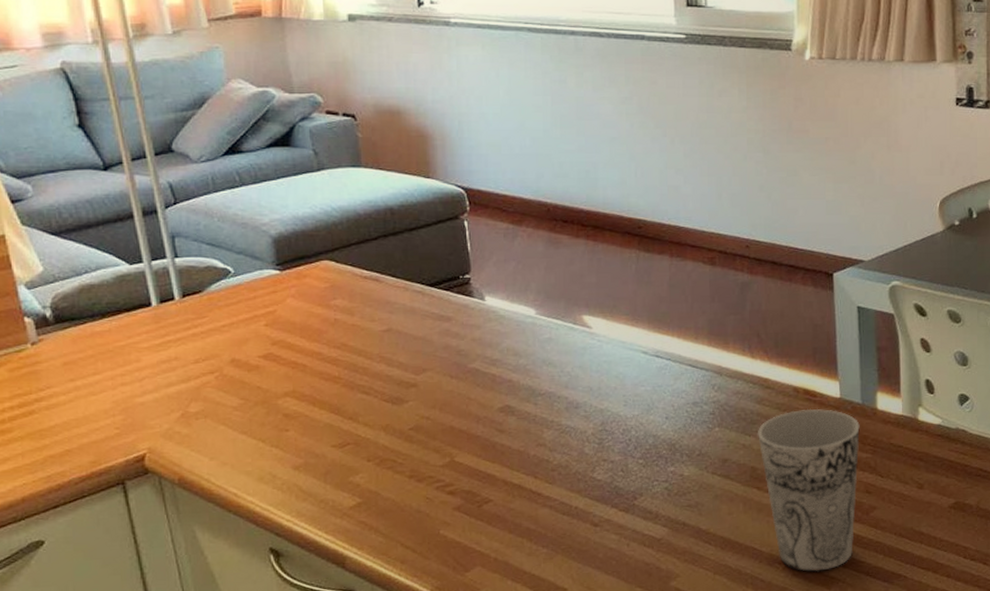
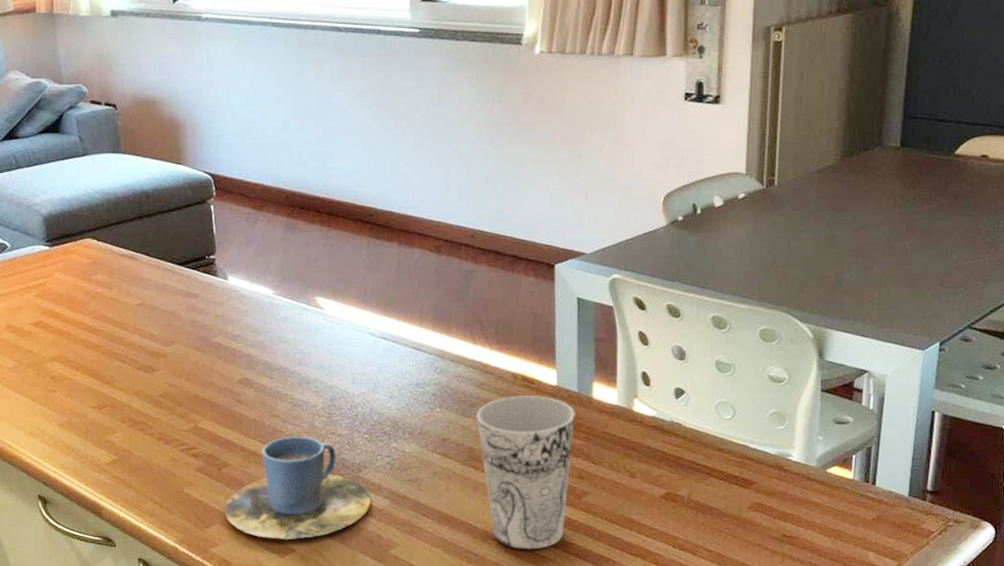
cup: none [486,465,649,579] -> present [224,436,371,539]

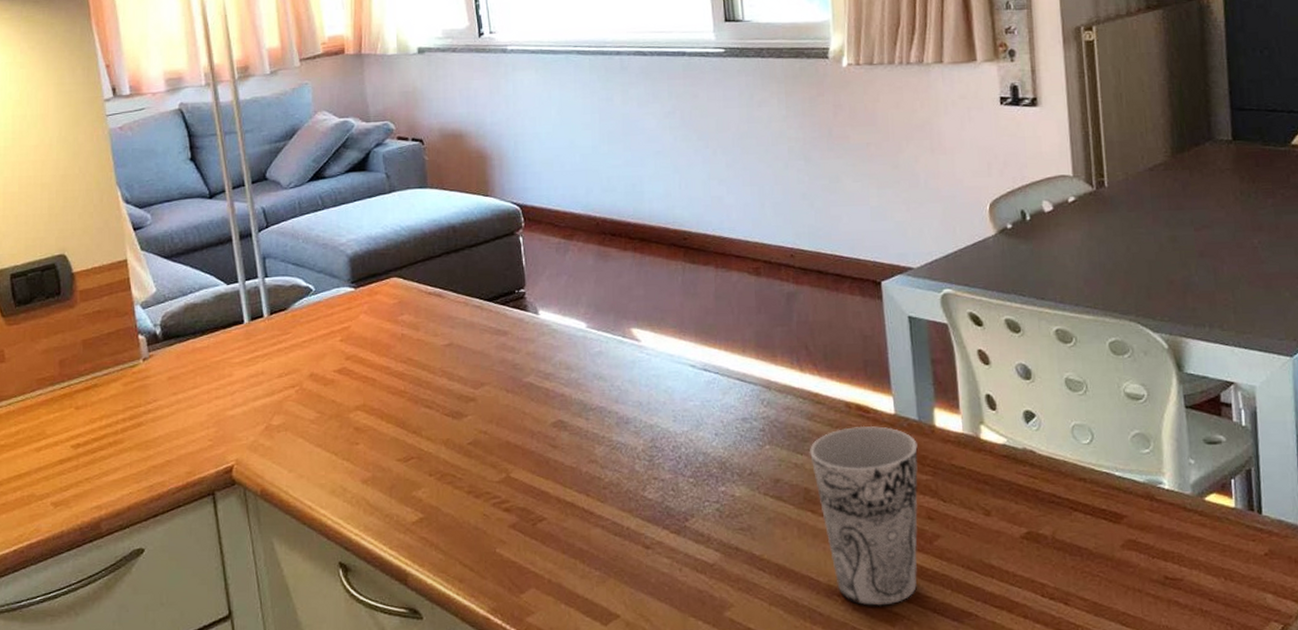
cup: present [224,436,371,539] -> none [540,483,701,604]

